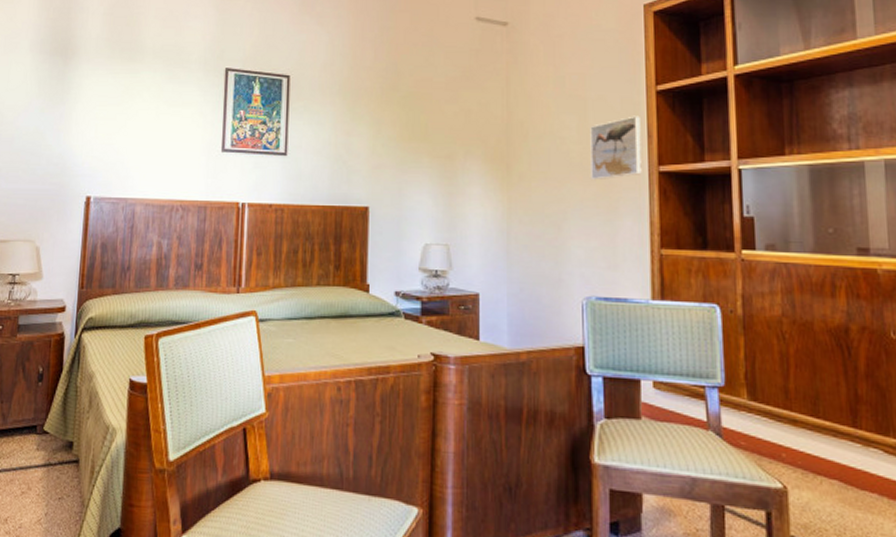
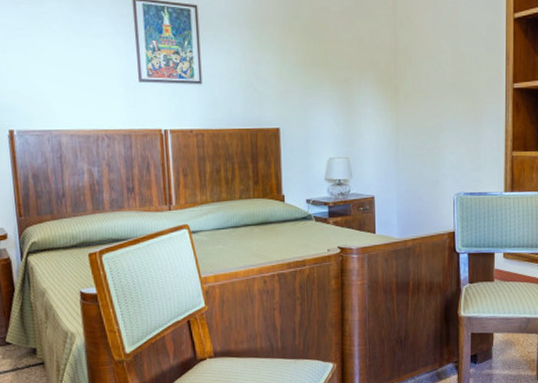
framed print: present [590,115,642,181] -> none [461,40,501,98]

